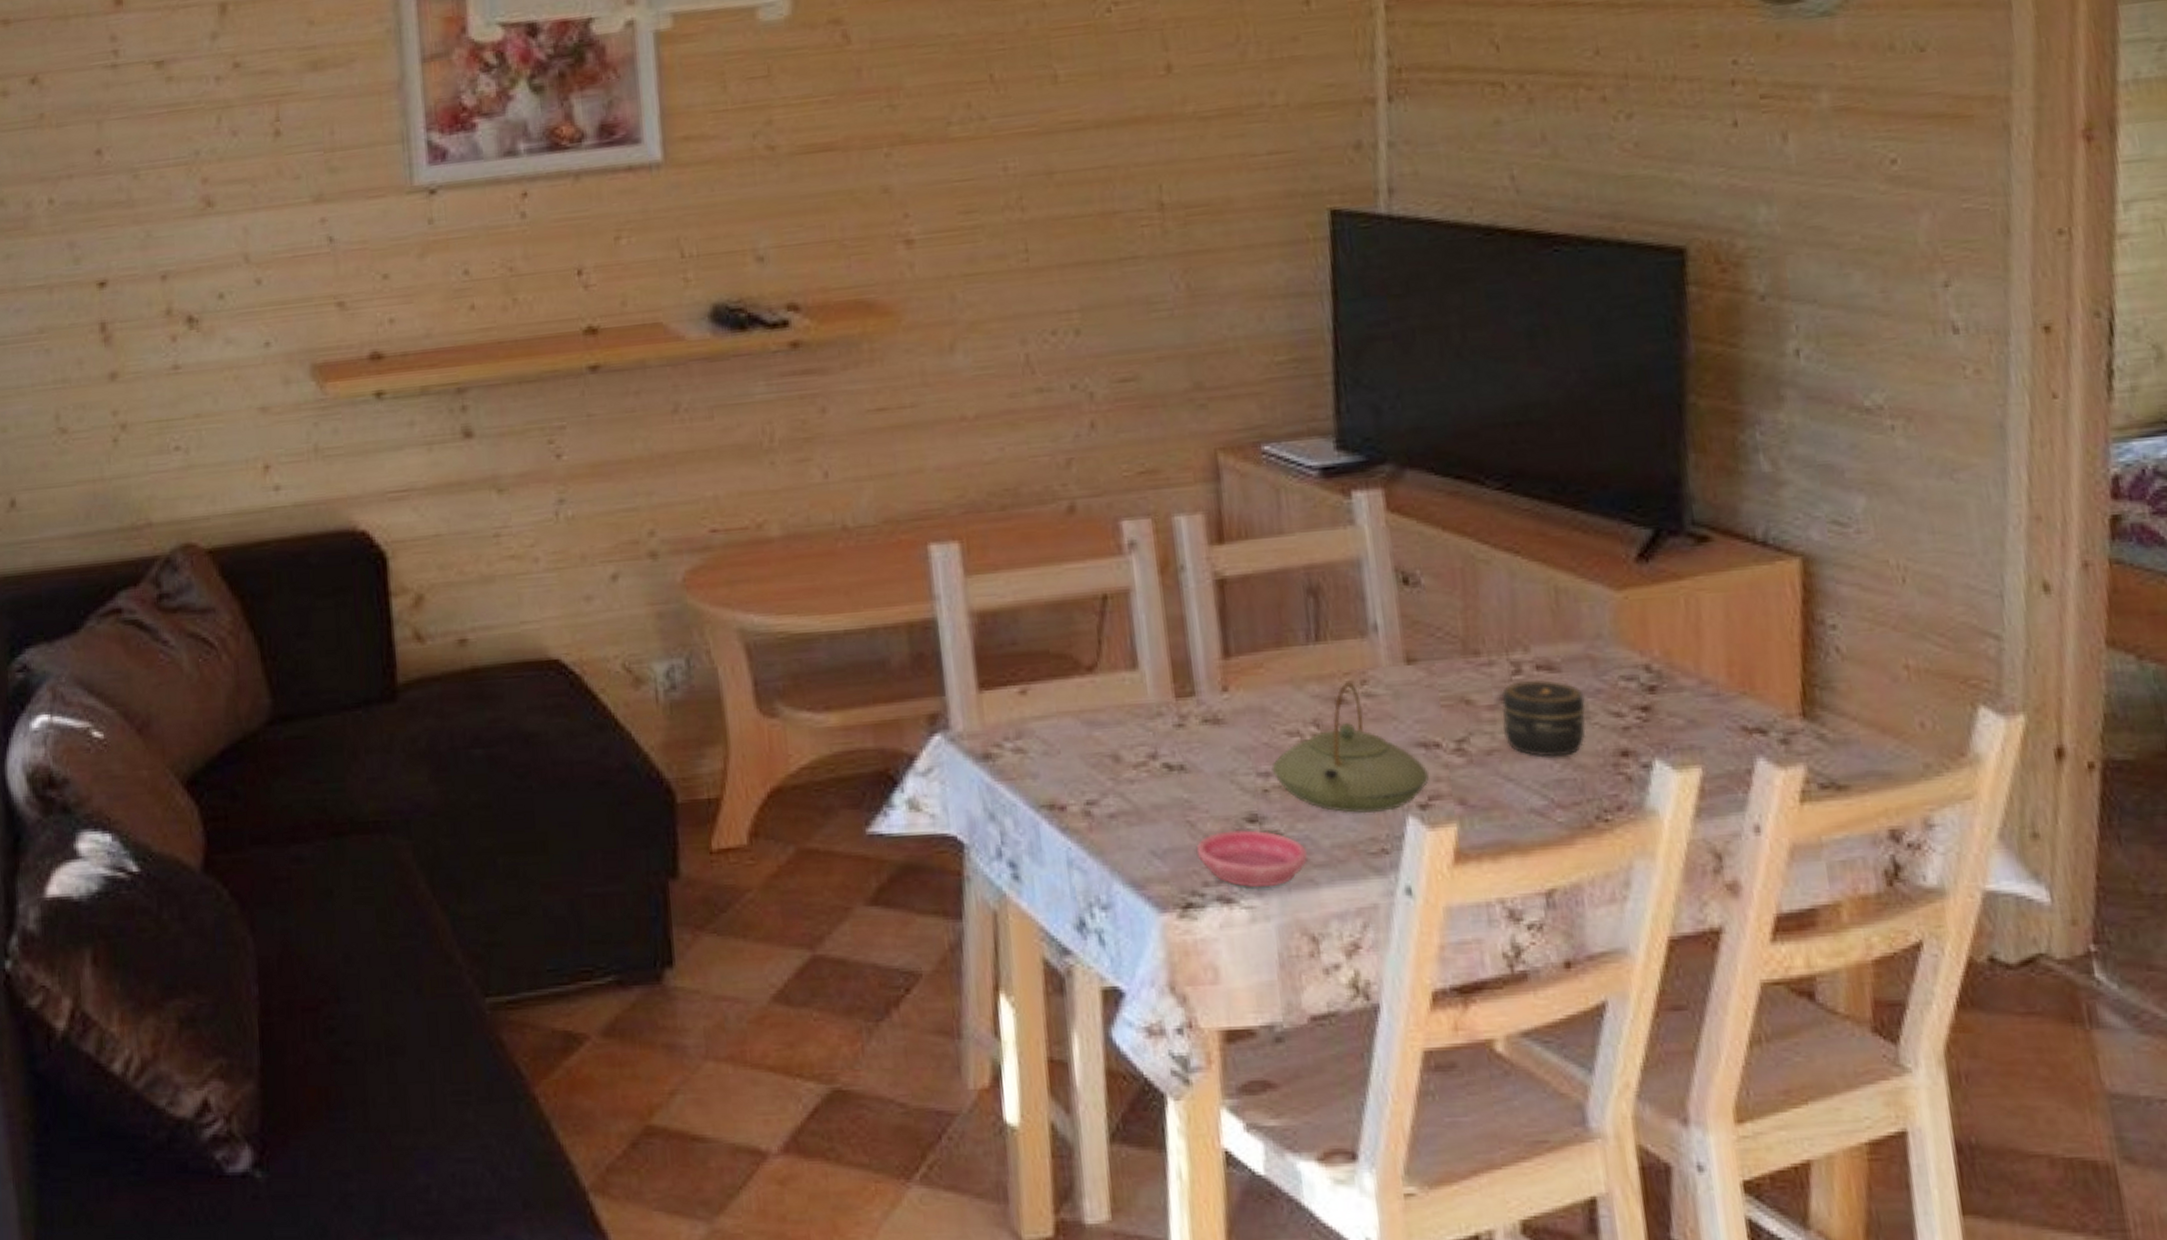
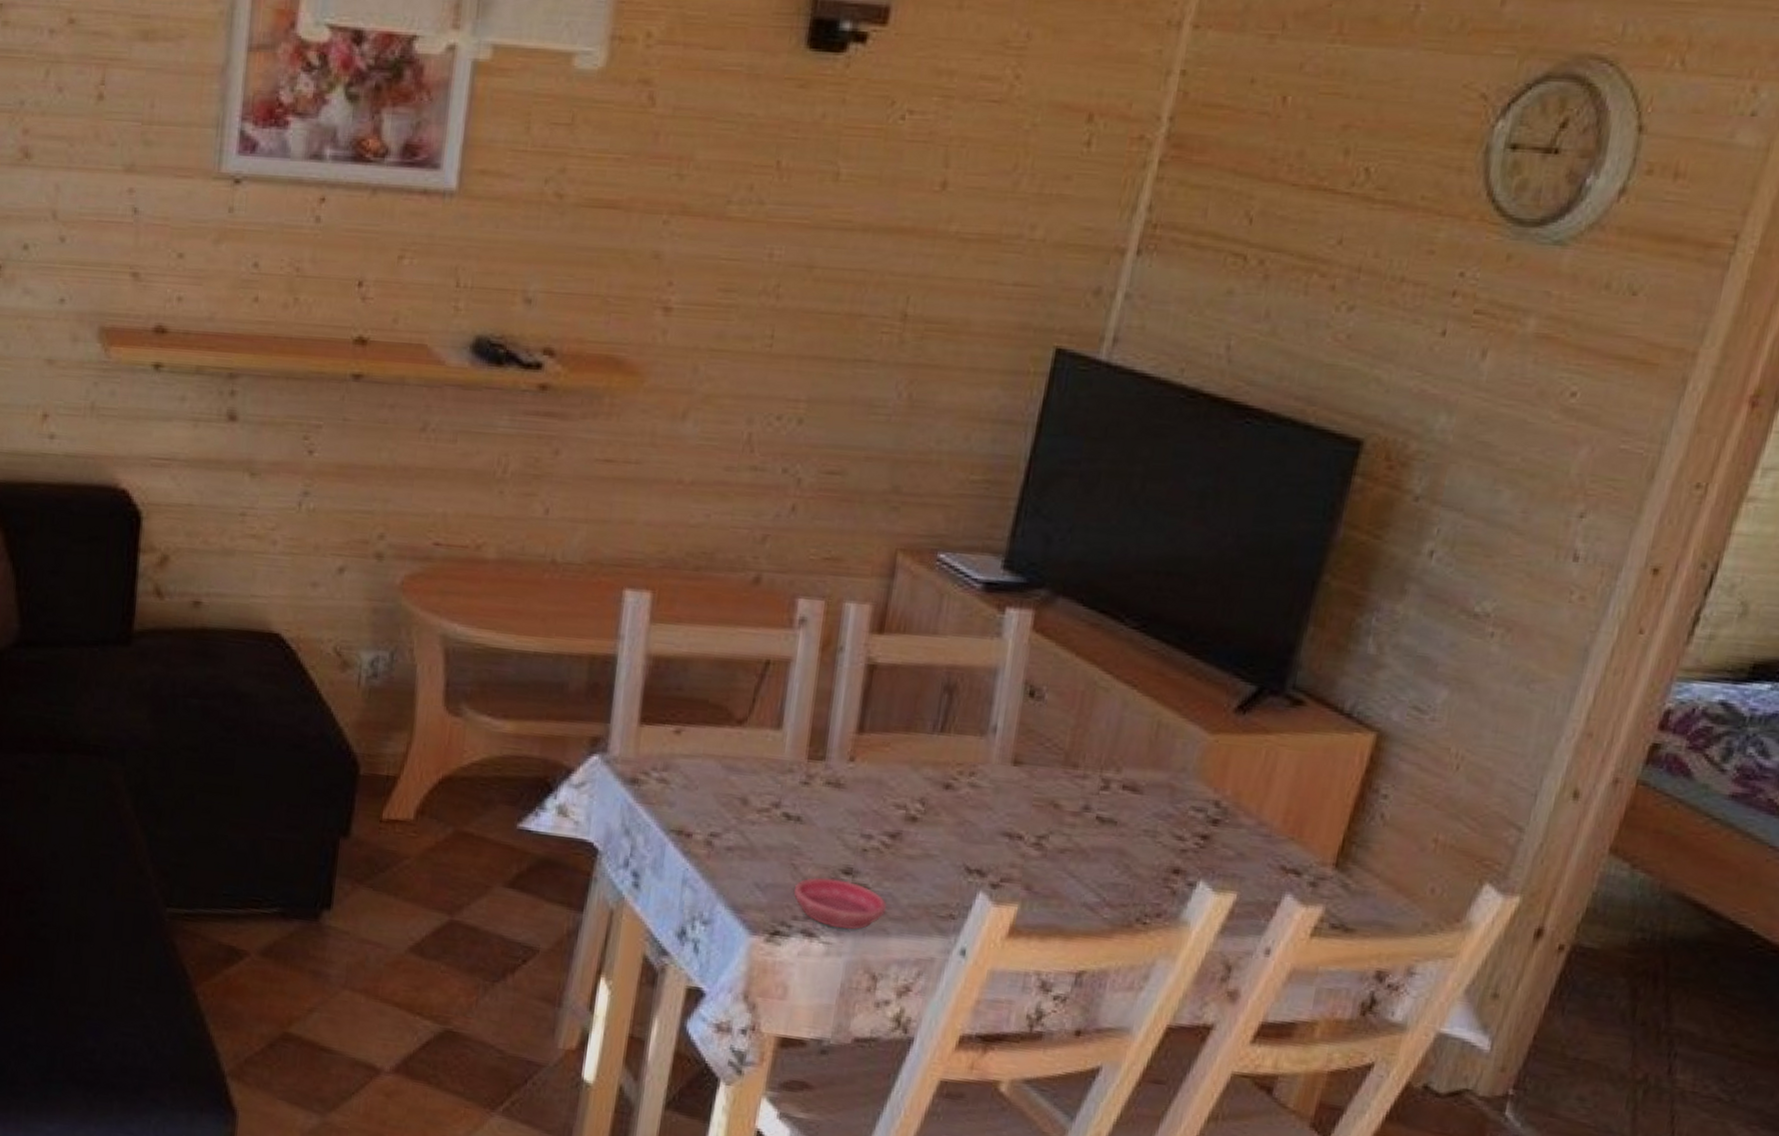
teapot: present [1271,682,1430,814] -> none [874,771,1007,885]
jar: present [1501,679,1586,758] -> none [1078,795,1157,865]

